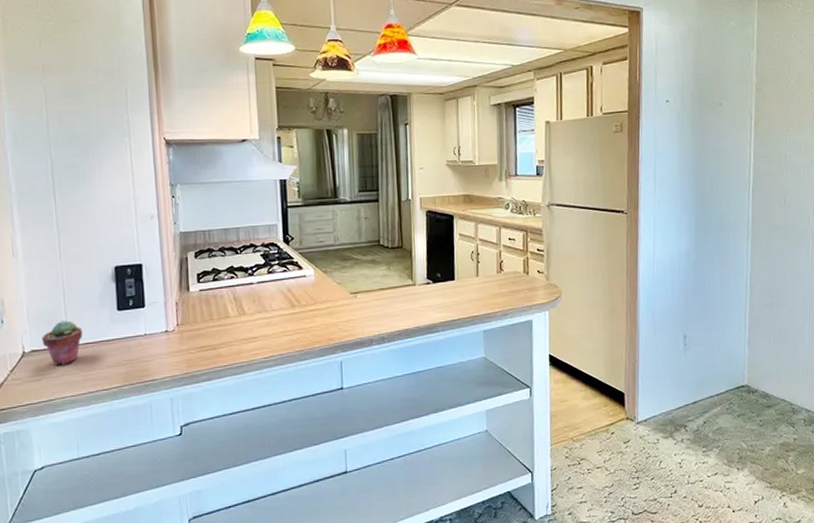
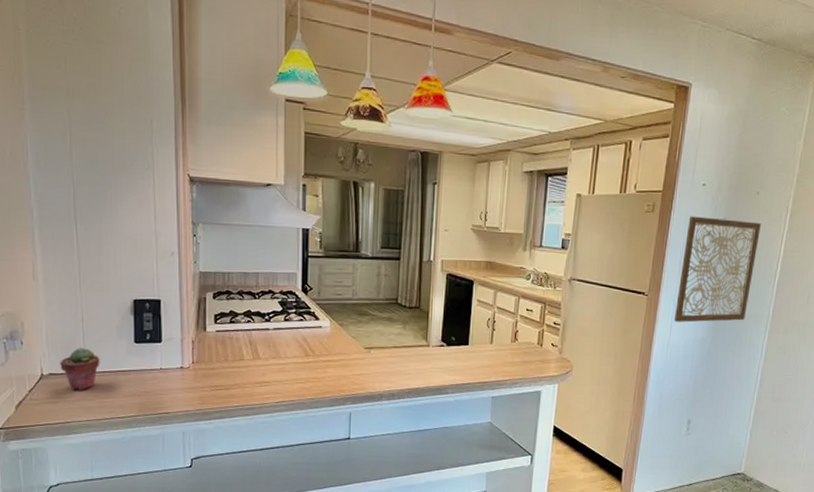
wall art: none [656,131,728,237] -> present [674,216,761,323]

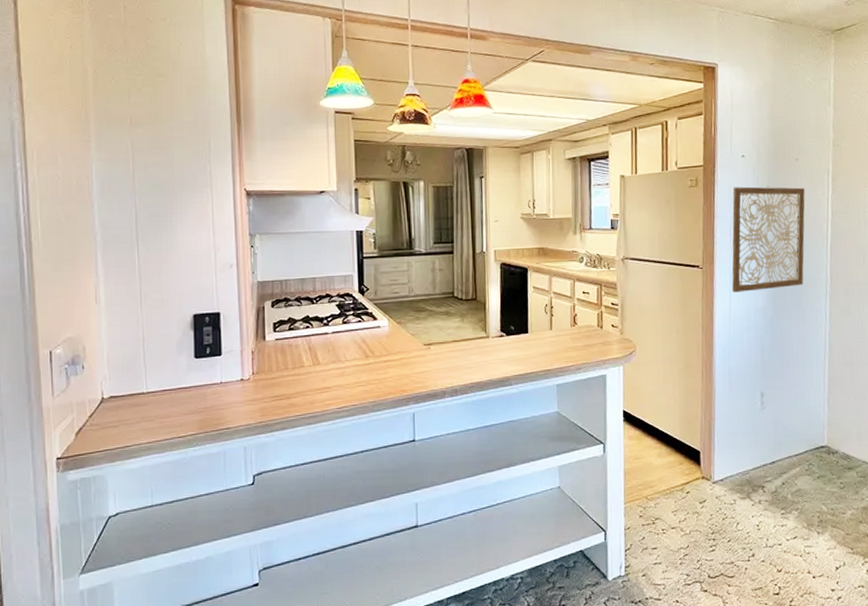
potted succulent: present [60,348,100,390] -> none [120,367,161,412]

